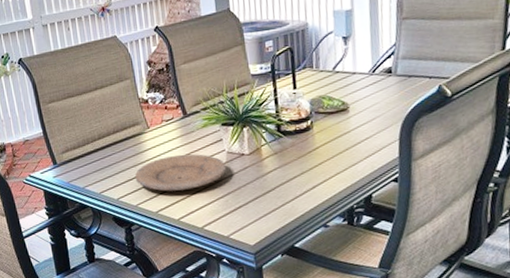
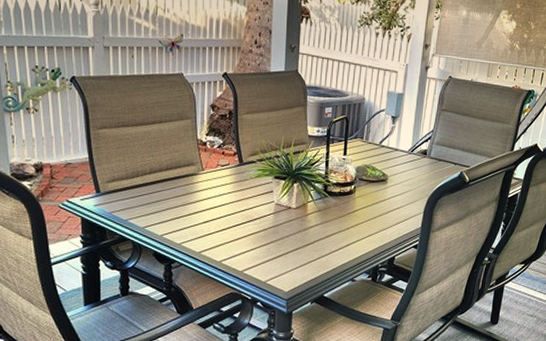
plate: present [135,154,227,192] -> none [182,200,273,234]

